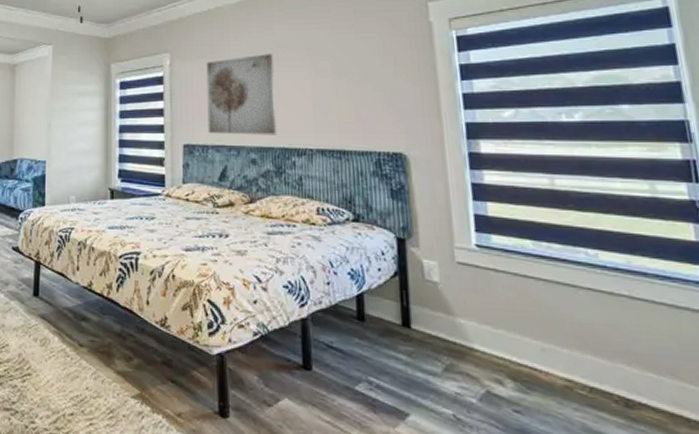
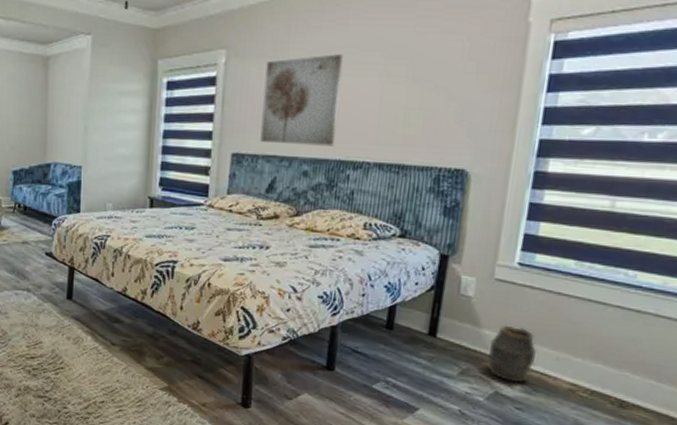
vase: none [467,312,520,380] -> present [488,325,536,383]

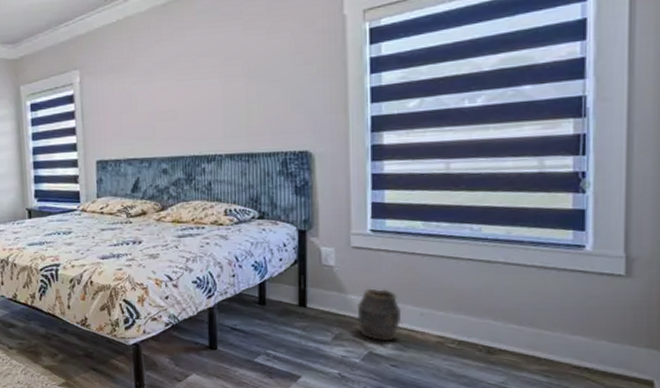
wall art: present [260,54,344,147] -> none [116,62,187,148]

